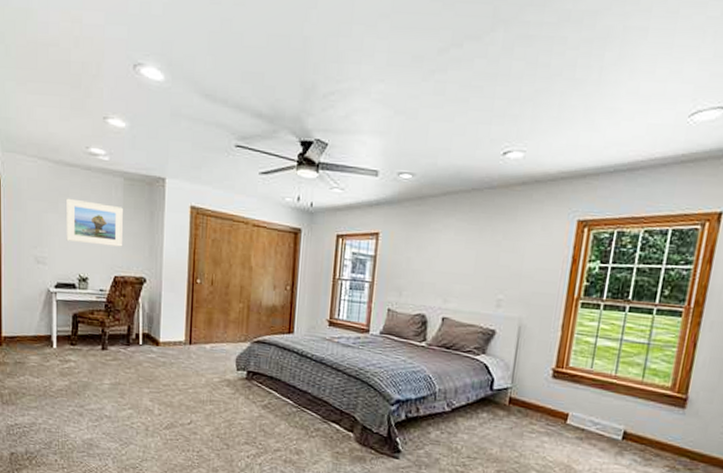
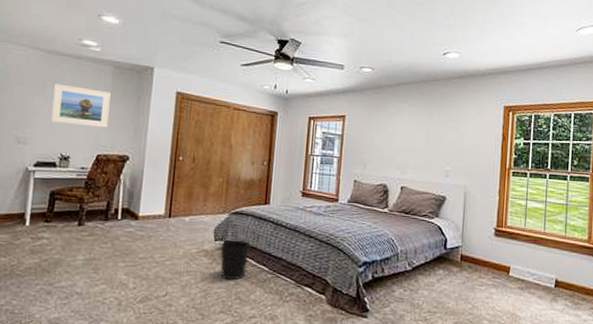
wastebasket: none [243,369,275,412] -> present [220,239,251,281]

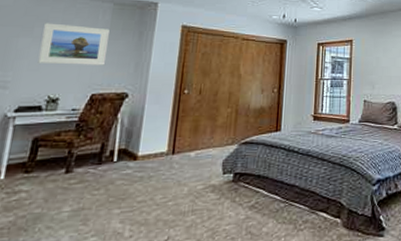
wastebasket: present [220,239,251,281] -> none [229,169,262,215]

